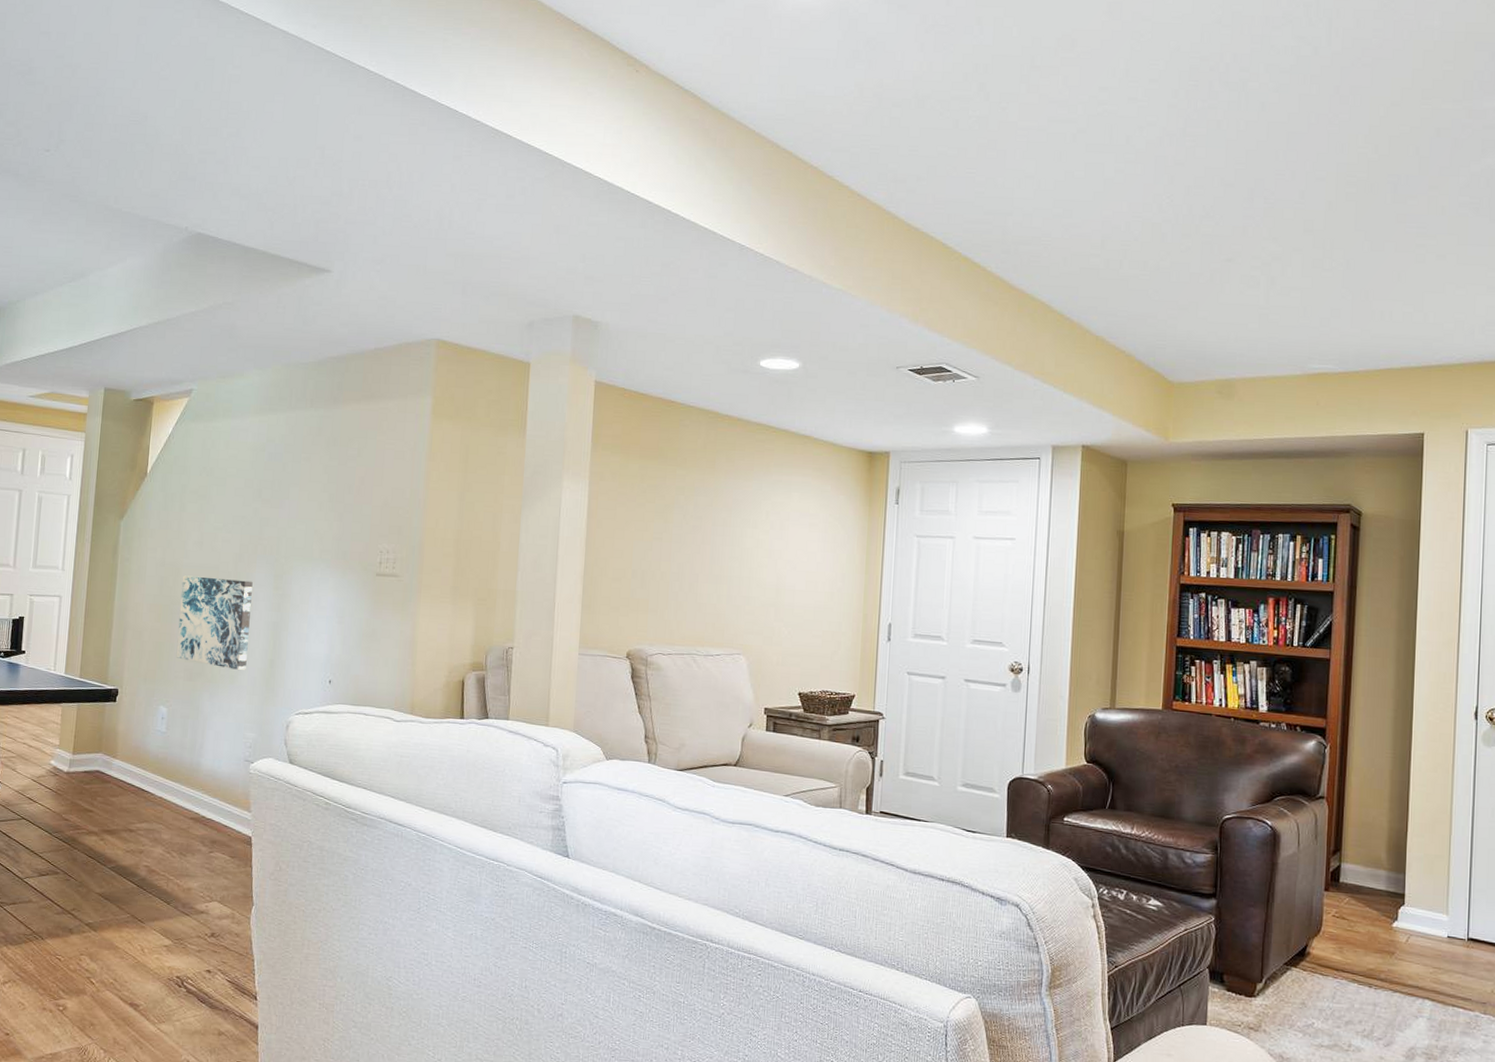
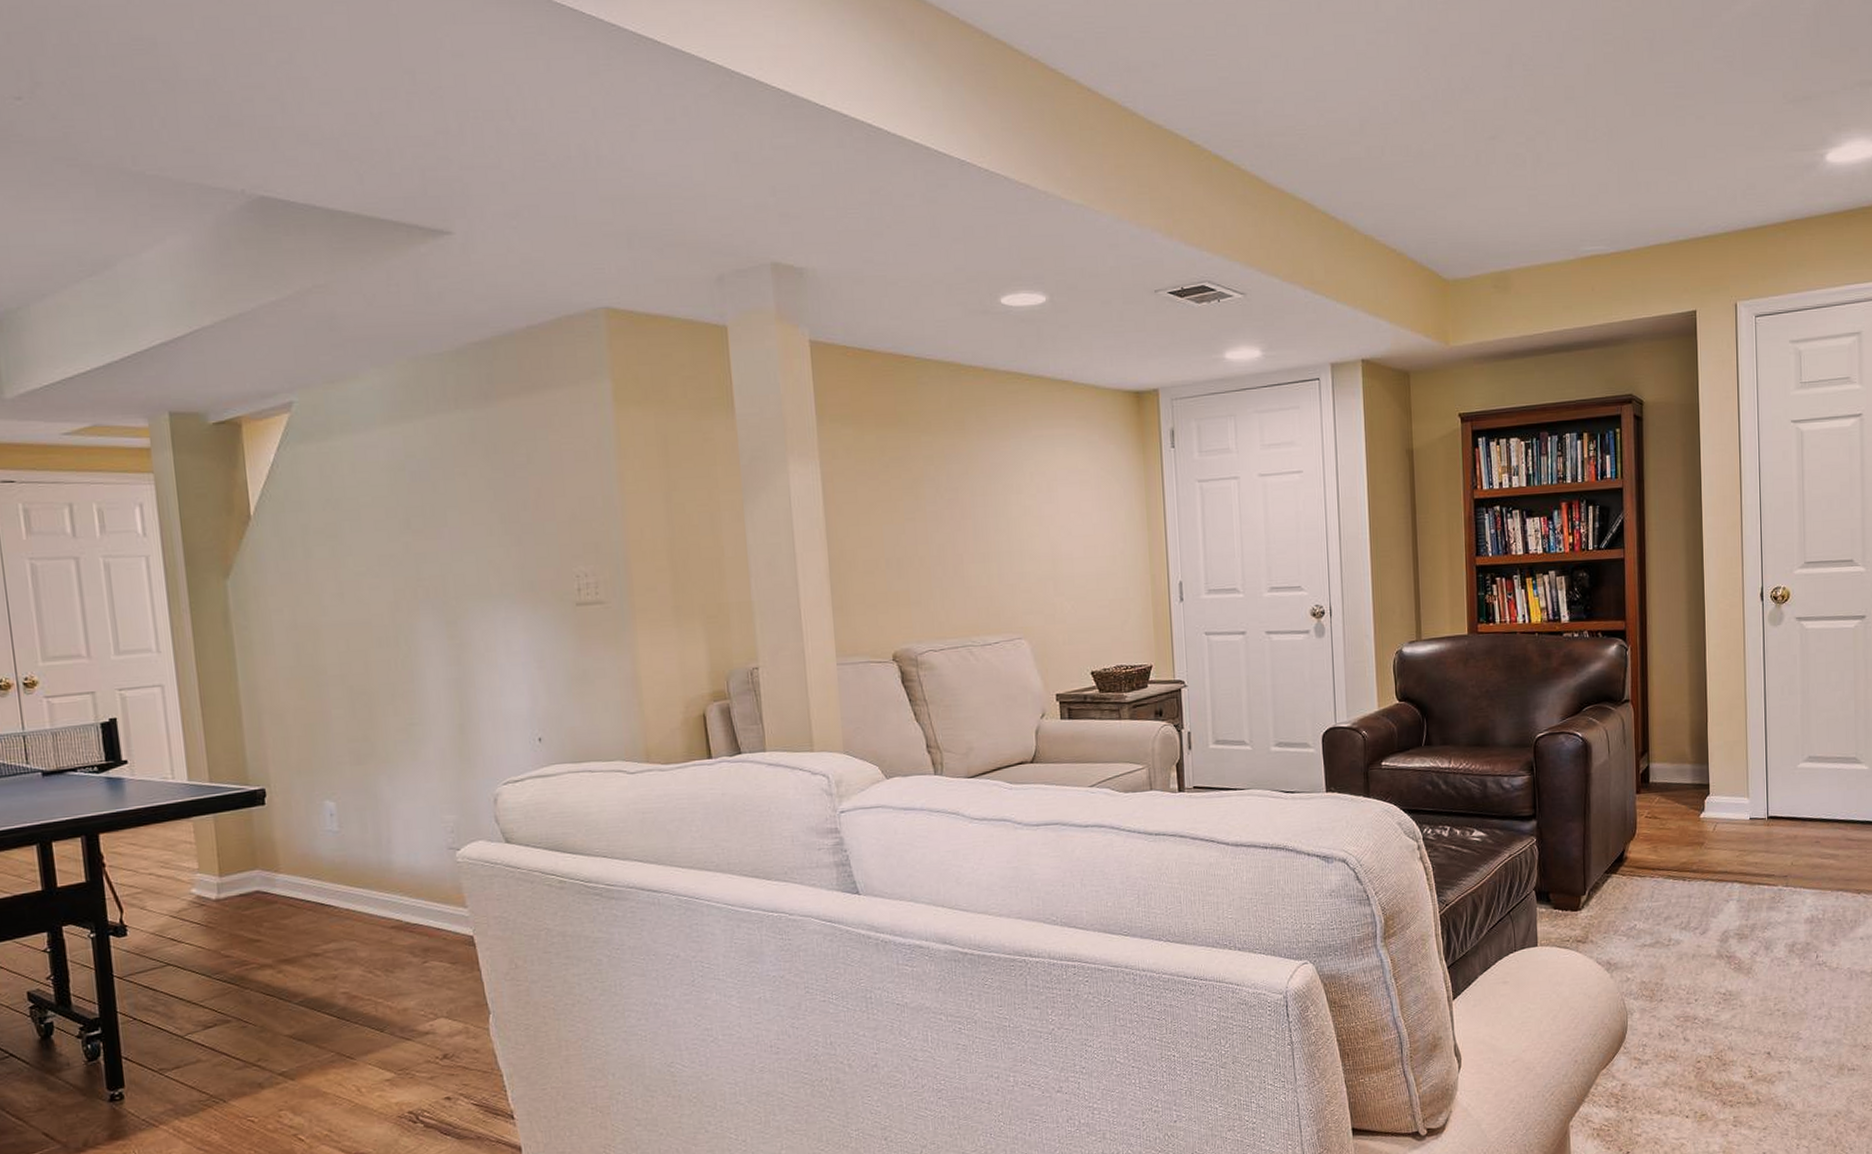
wall art: present [176,575,253,671] -> none [324,633,430,744]

